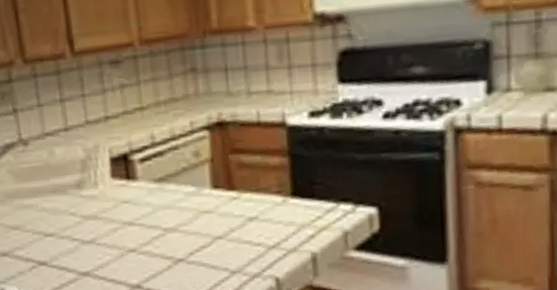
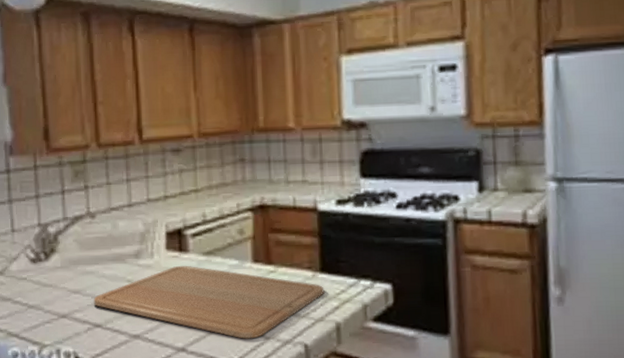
chopping board: none [35,194,297,274] -> present [93,265,325,339]

